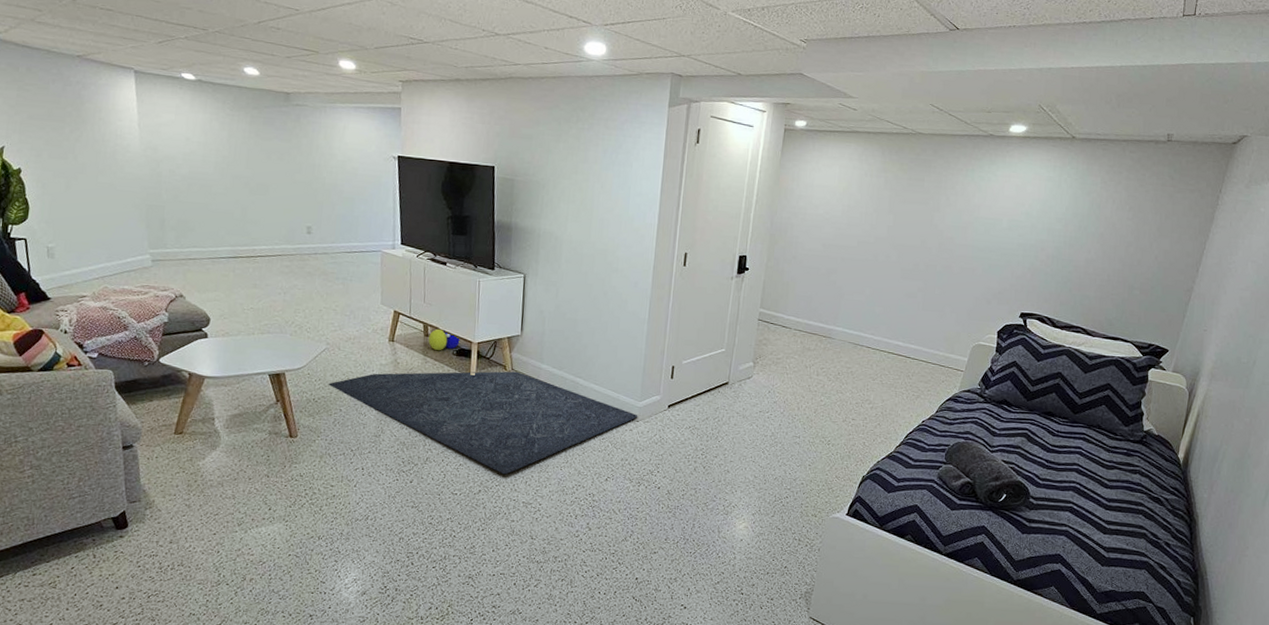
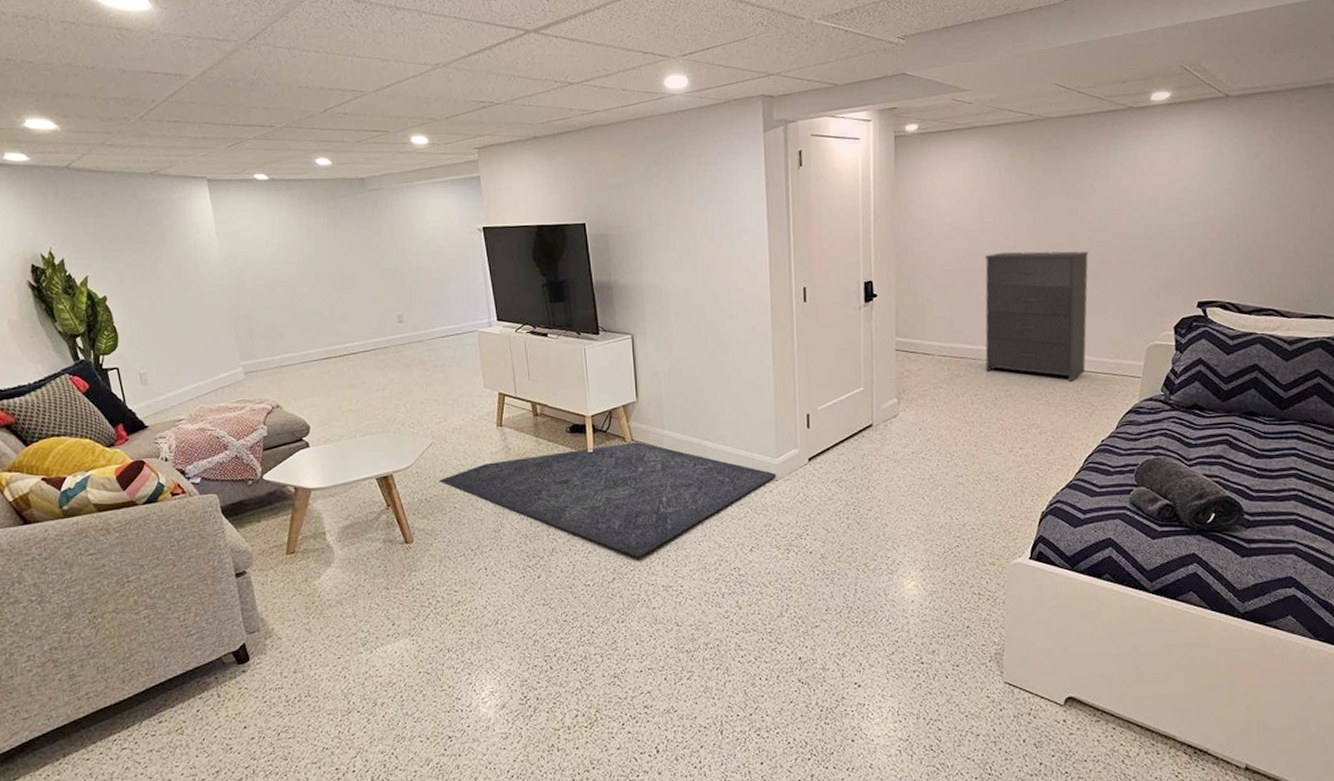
ball: present [428,328,460,351] -> none [538,406,572,430]
dresser: none [834,246,937,367] -> present [985,251,1089,382]

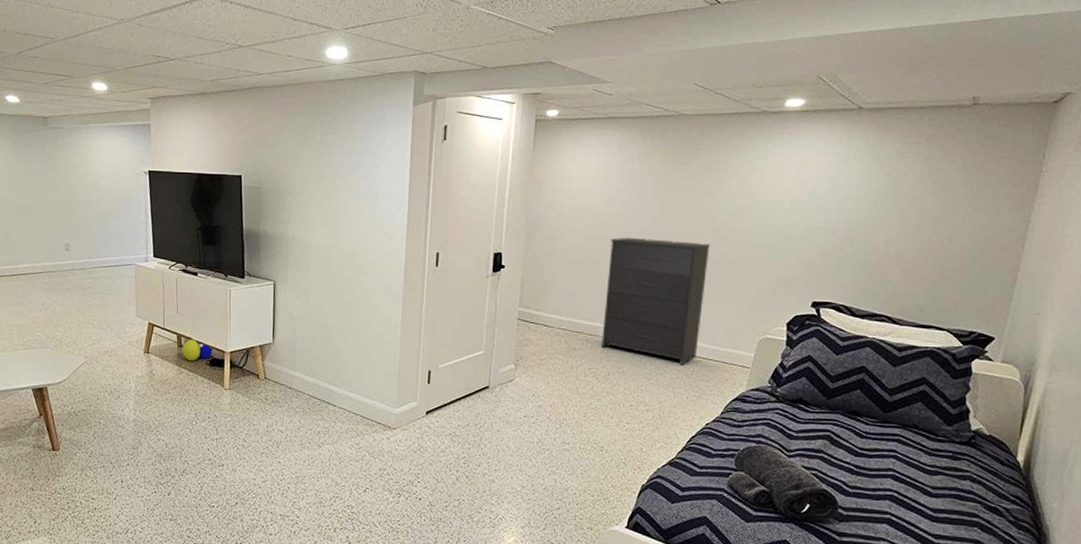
rug: present [439,442,777,558] -> none [88,380,395,486]
ball: none [538,406,572,430] -> present [182,339,213,362]

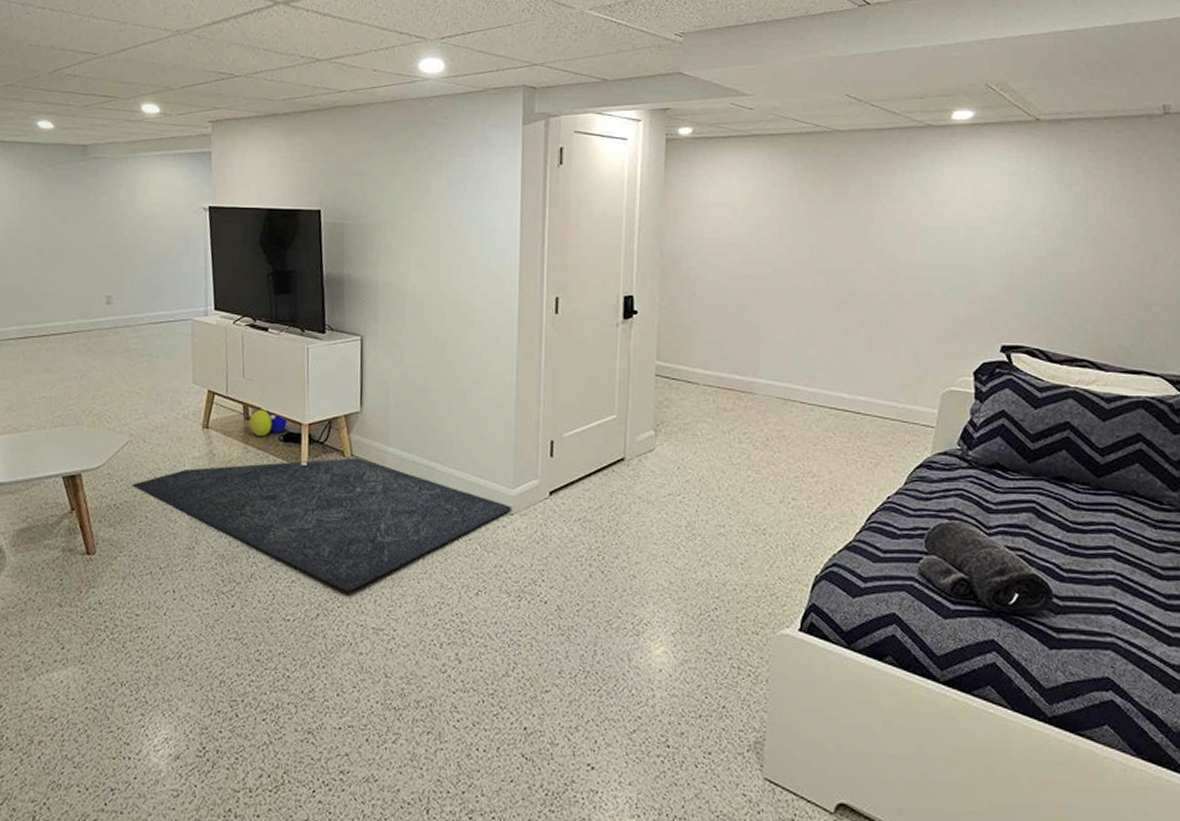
rug: none [88,380,395,486] -> present [132,457,512,592]
dresser: present [602,237,711,365] -> none [757,274,878,426]

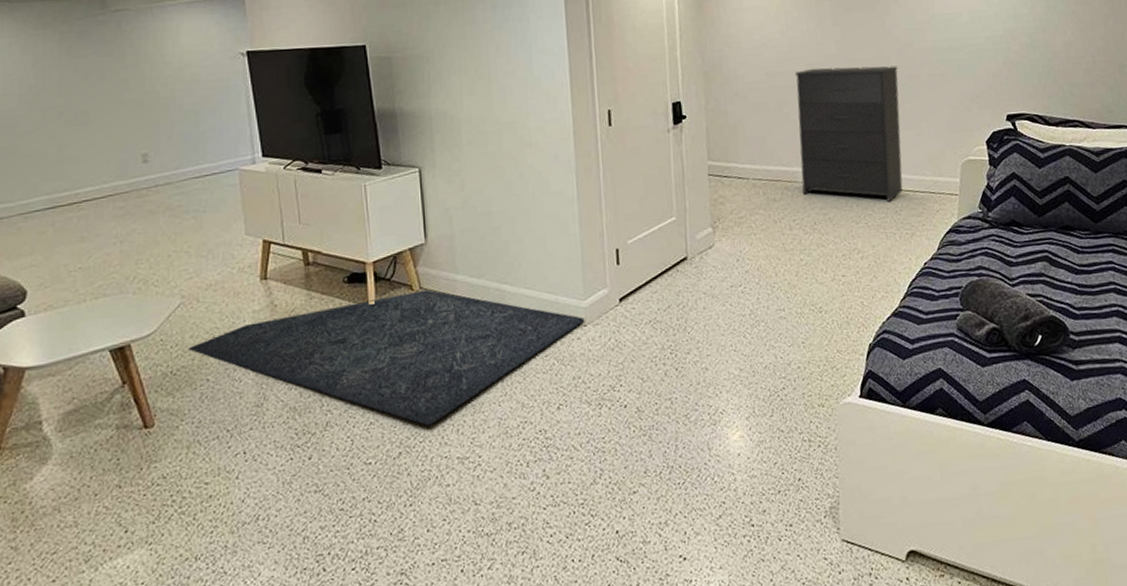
ball: present [249,409,287,437] -> none [311,253,350,282]
dresser: none [757,274,878,426] -> present [795,66,903,202]

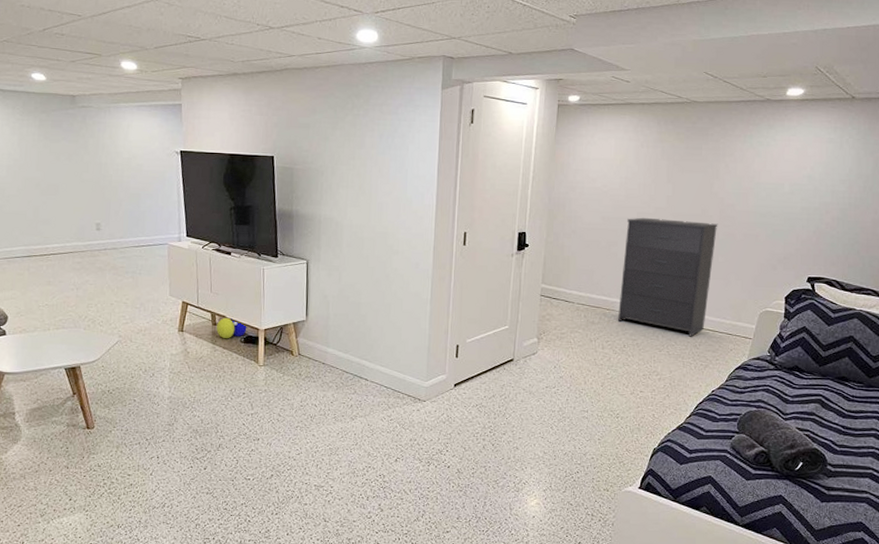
rug: present [188,289,585,426] -> none [122,356,425,459]
ball: none [311,253,350,282] -> present [216,317,247,339]

